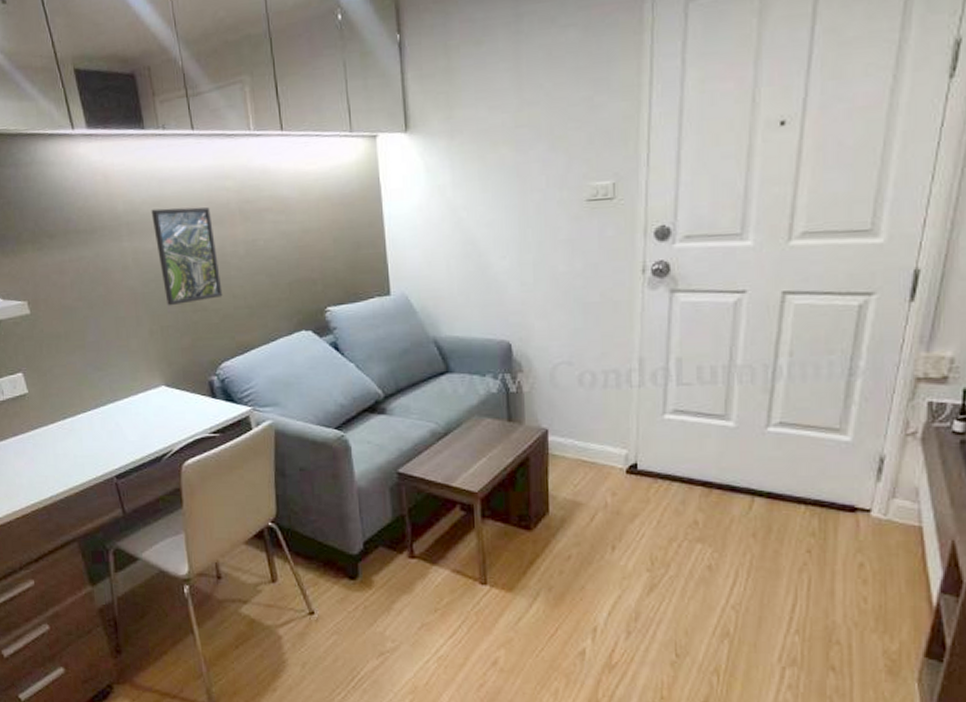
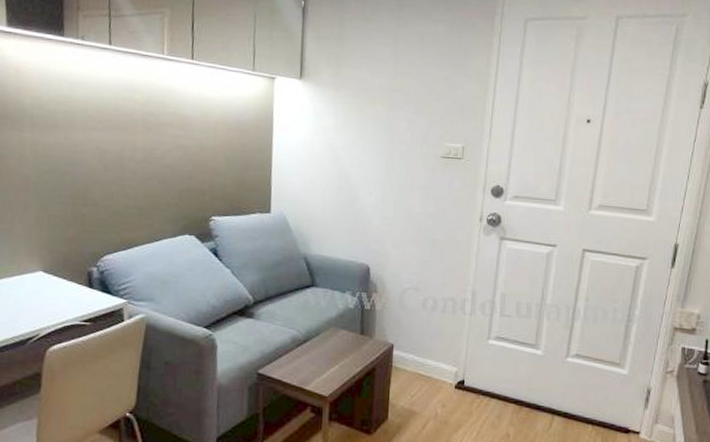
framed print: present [151,207,223,306] -> none [57,107,116,198]

